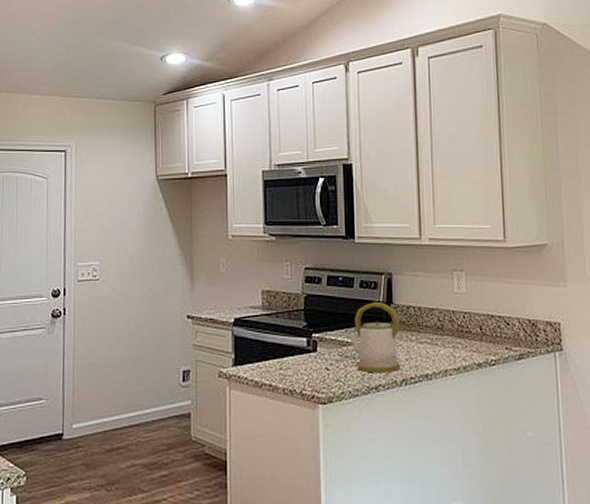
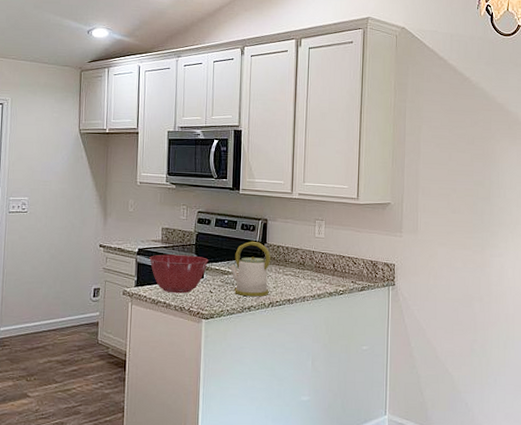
mixing bowl: none [248,323,322,373] -> present [149,254,209,294]

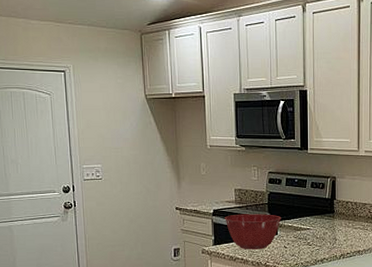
kettle: present [230,241,271,297] -> none [302,198,340,250]

